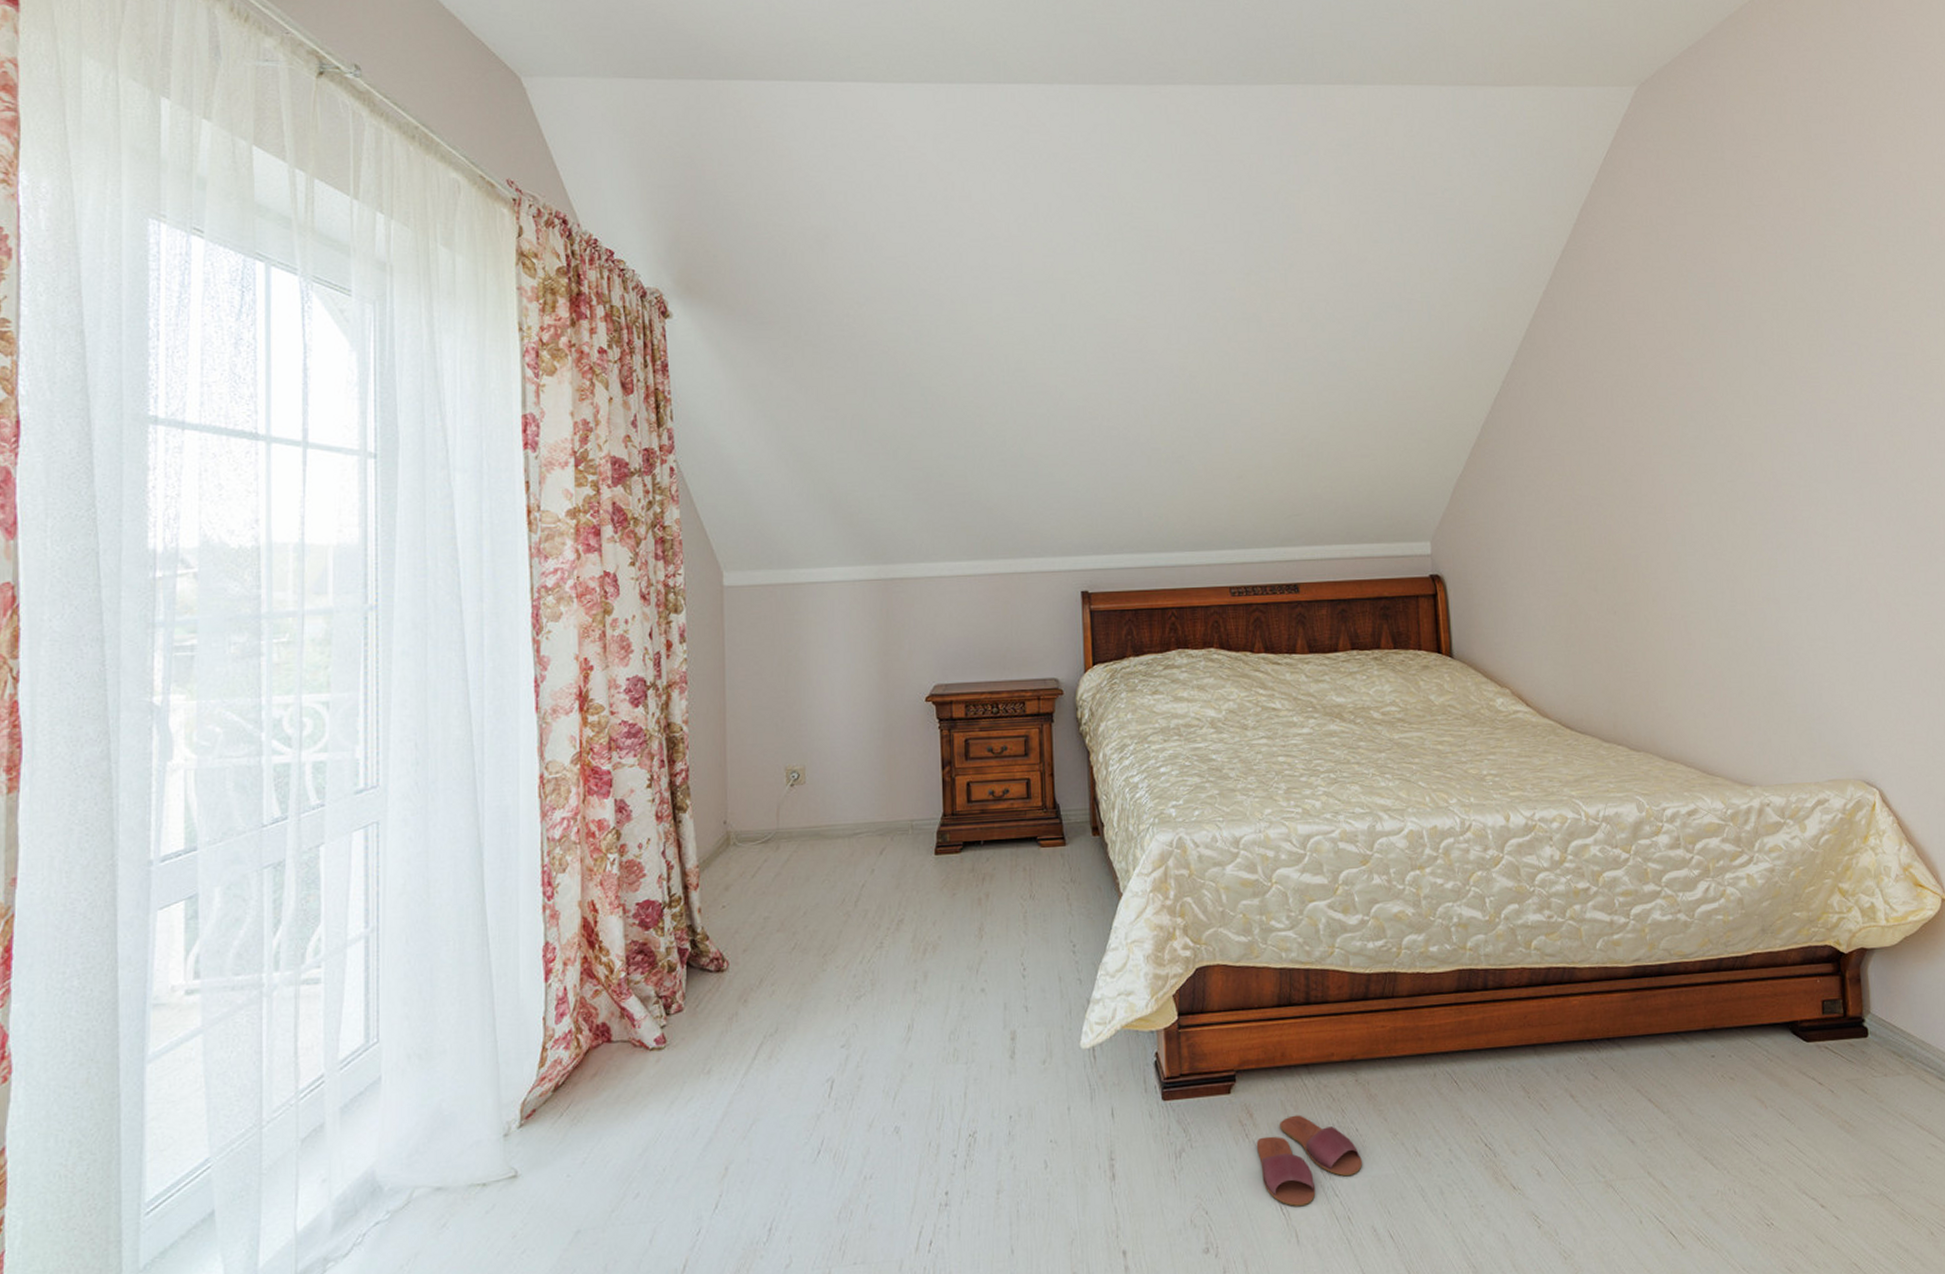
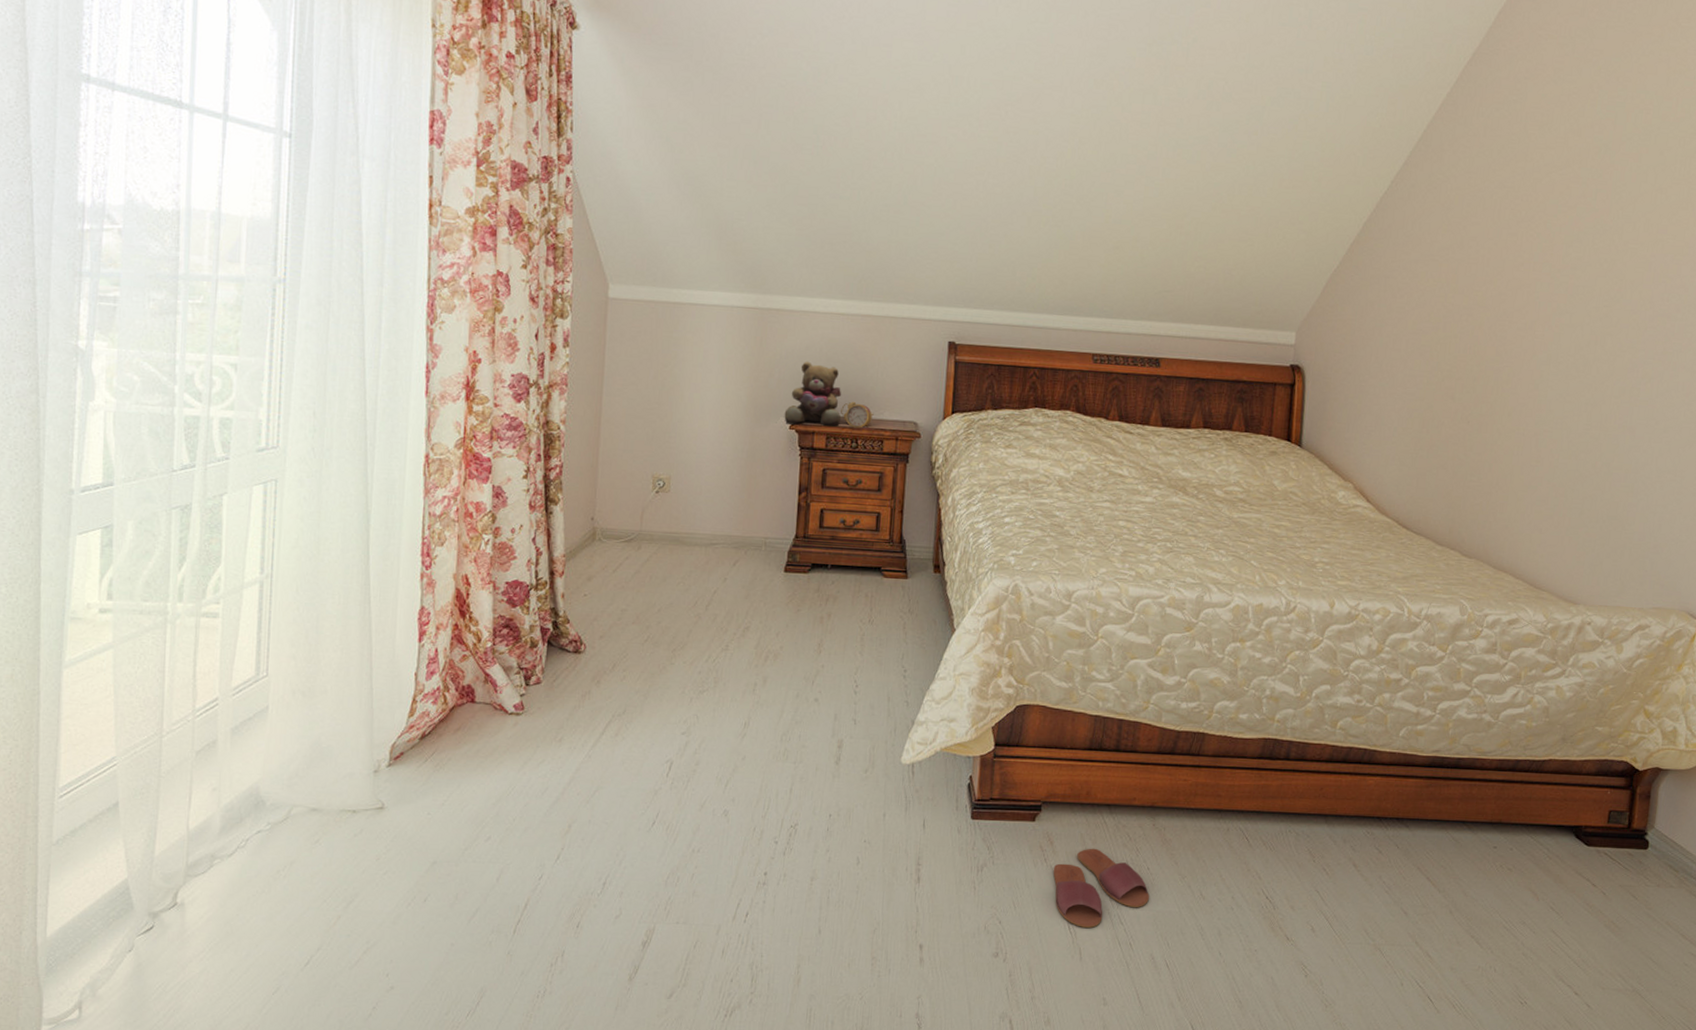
teddy bear: none [919,628,978,697] -> present [784,361,842,428]
alarm clock: none [977,664,1012,692] -> present [841,401,874,428]

